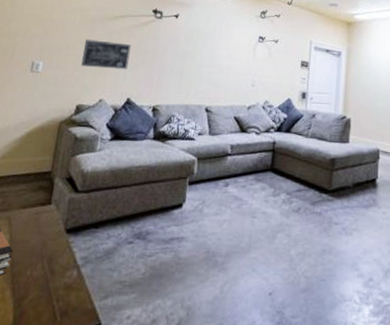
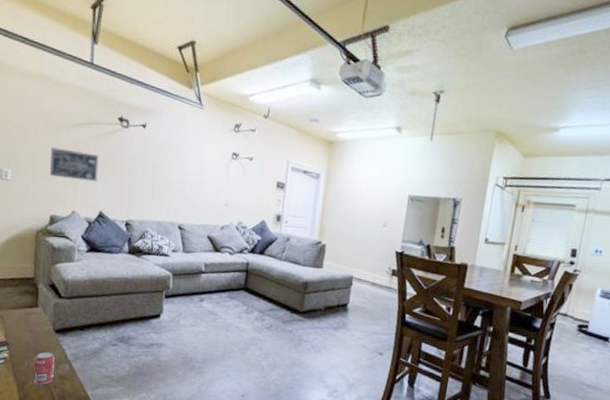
beverage can: none [34,256,62,299] -> present [34,351,55,386]

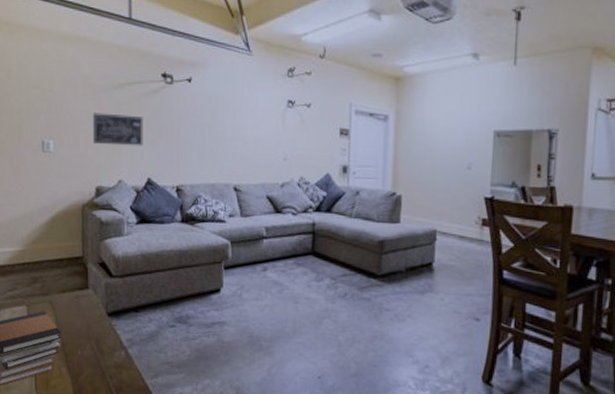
beverage can: present [34,351,55,386] -> none [88,338,109,376]

